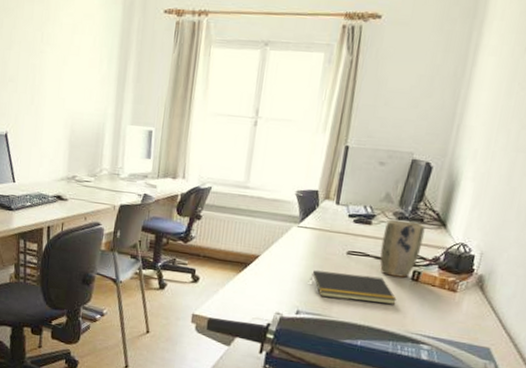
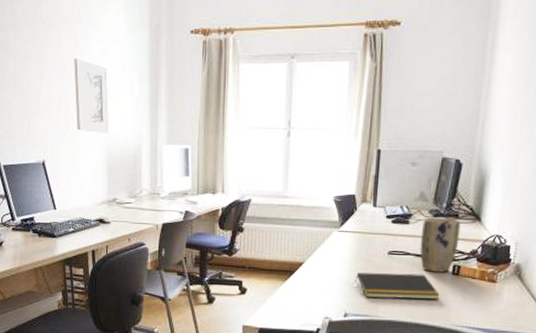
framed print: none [42,31,77,109] -> present [74,58,110,133]

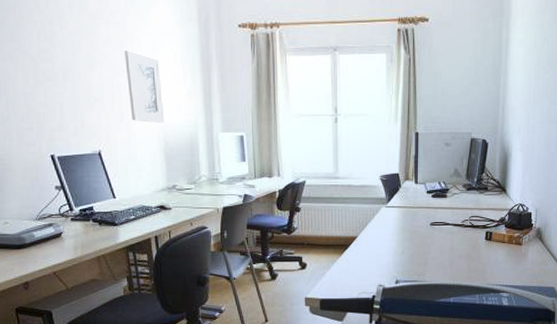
notepad: present [355,272,440,300] -> none [404,241,476,264]
plant pot: present [420,217,461,273] -> none [457,191,490,239]

